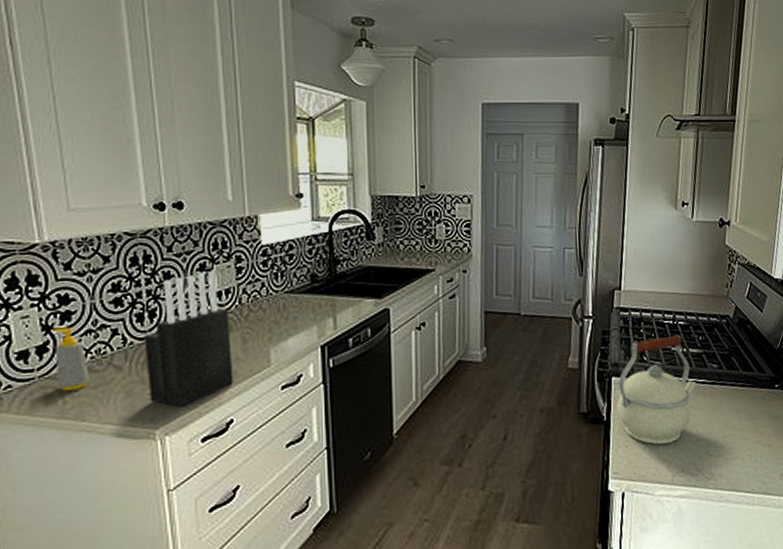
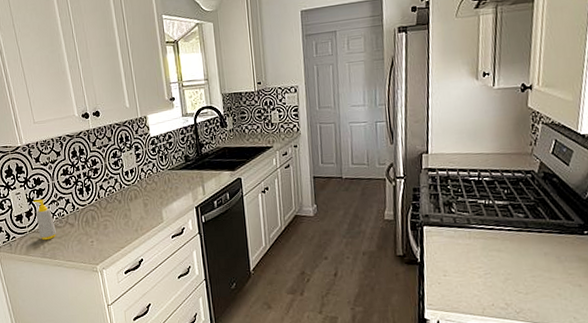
knife block: present [144,271,233,407] -> none [85,157,141,251]
kettle: present [617,335,696,445] -> none [429,189,503,283]

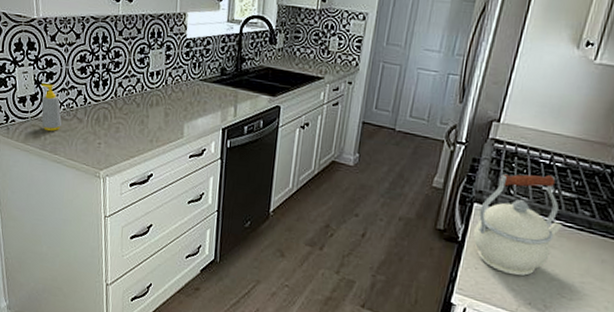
kettle: none [429,189,503,283] -> present [473,174,562,276]

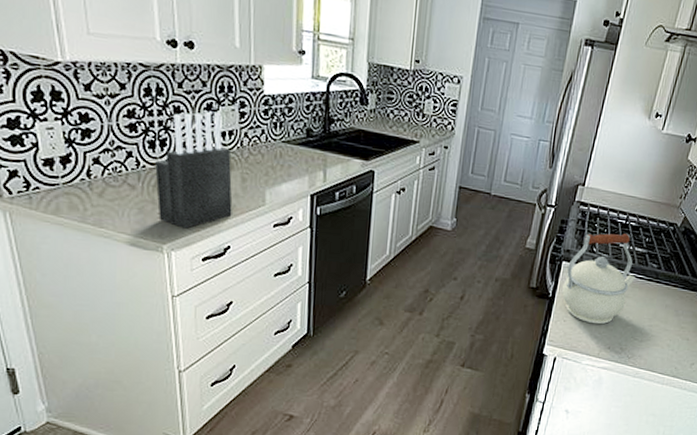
soap bottle: present [40,83,62,132] -> none [73,142,108,201]
knife block: none [98,55,157,157] -> present [155,112,233,229]

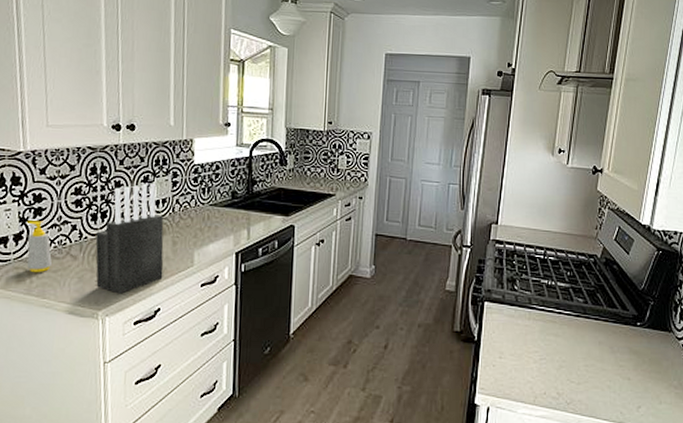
soap bottle: none [73,142,108,201] -> present [26,220,53,273]
kettle: present [562,233,635,325] -> none [488,269,562,368]

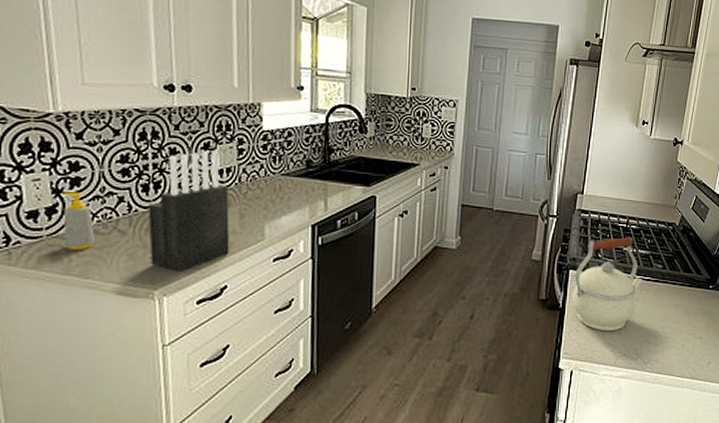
kettle: none [488,269,562,368] -> present [572,237,642,332]

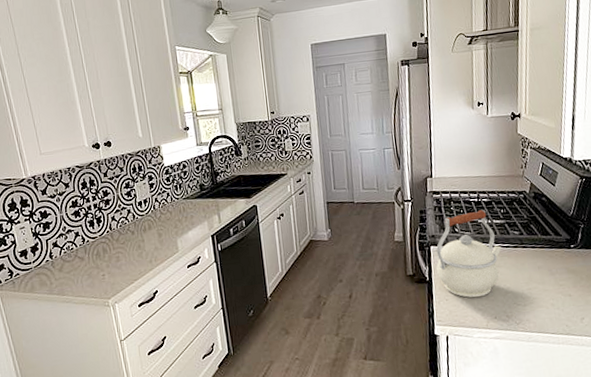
soap bottle: present [61,192,96,251] -> none [38,233,66,276]
knife block: present [148,150,230,271] -> none [95,187,155,284]

